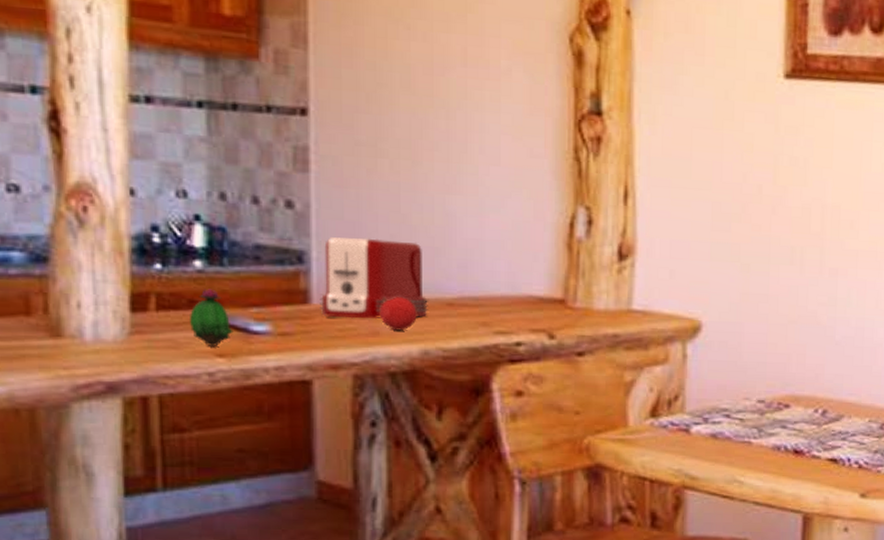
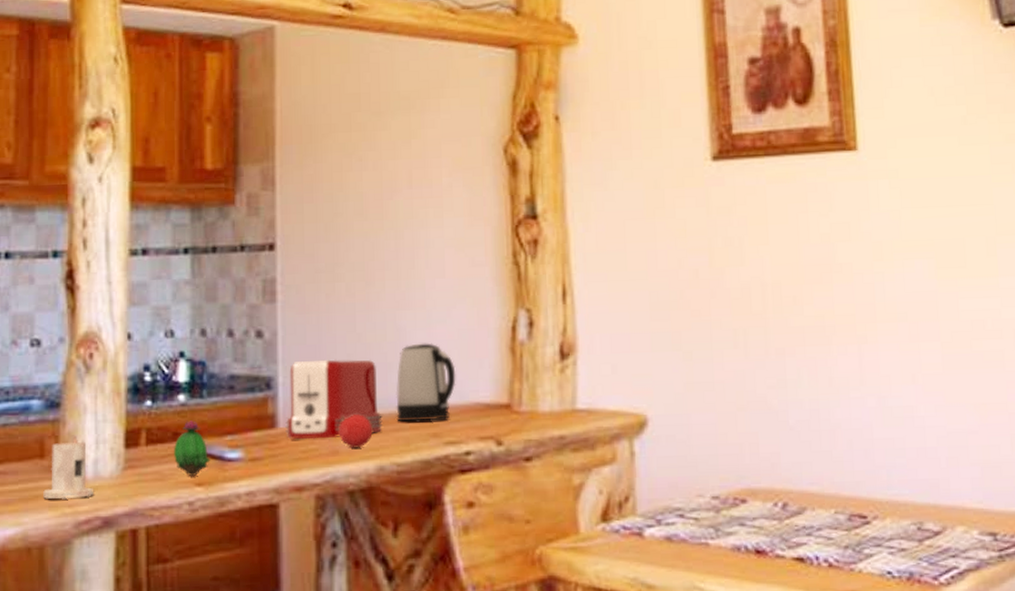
candle: none [31,293,95,361] -> present [43,435,94,500]
kettle: none [443,230,509,310] -> present [396,343,456,422]

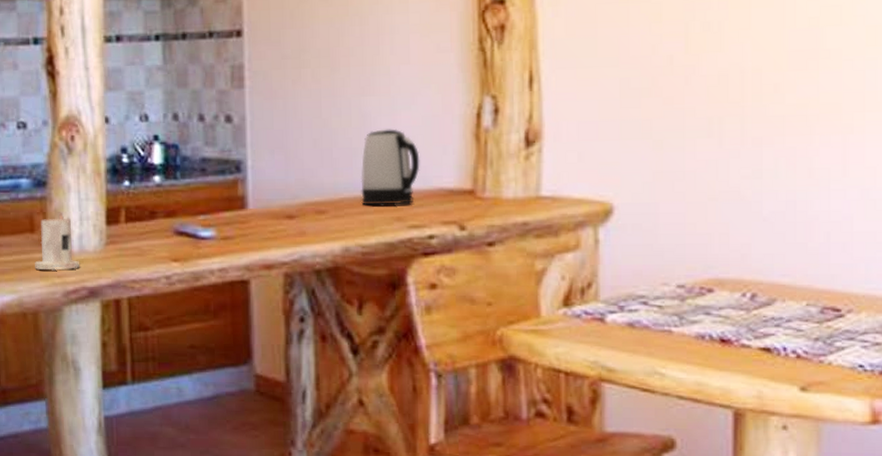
flowering cactus: present [174,420,211,476] -> none [151,200,185,252]
toaster: present [285,359,383,440] -> none [255,144,348,221]
fruit: present [338,414,373,448] -> none [305,198,338,230]

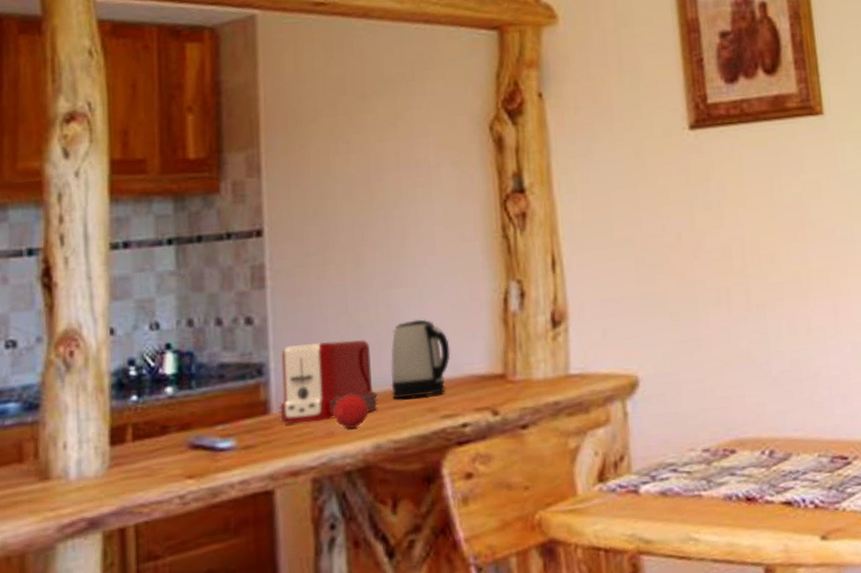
candle: present [35,212,80,271] -> none [23,436,78,504]
toaster: none [255,144,348,221] -> present [278,339,378,425]
fruit: none [305,198,338,230] -> present [333,394,368,429]

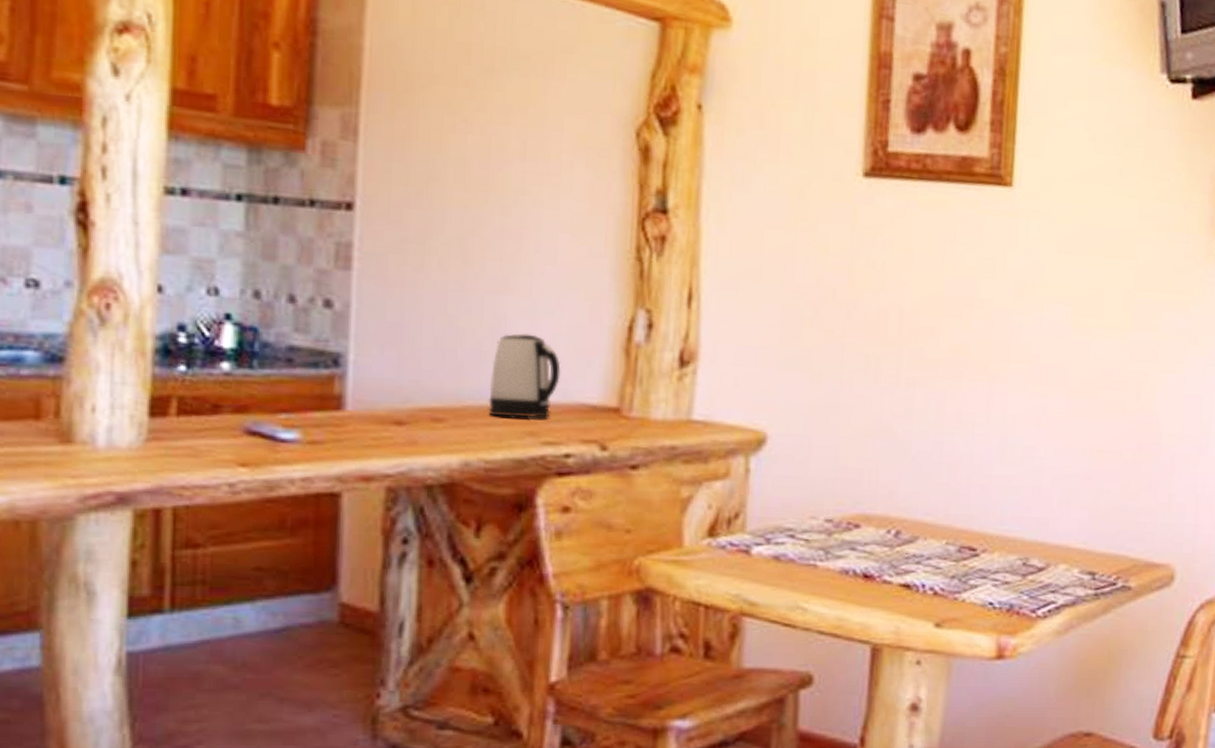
toaster: present [278,339,378,425] -> none [354,339,472,427]
fruit: present [333,394,368,429] -> none [418,404,459,440]

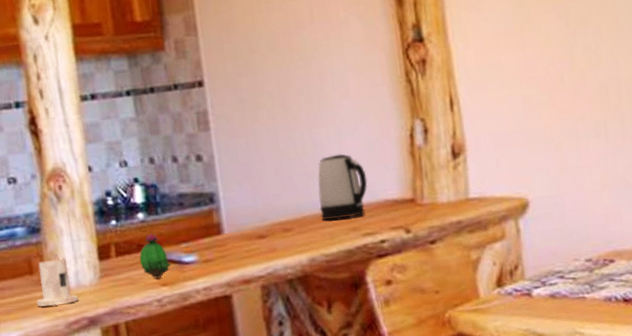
candle: none [38,396,107,469] -> present [36,253,79,307]
flowering cactus: none [212,392,259,455] -> present [139,233,171,279]

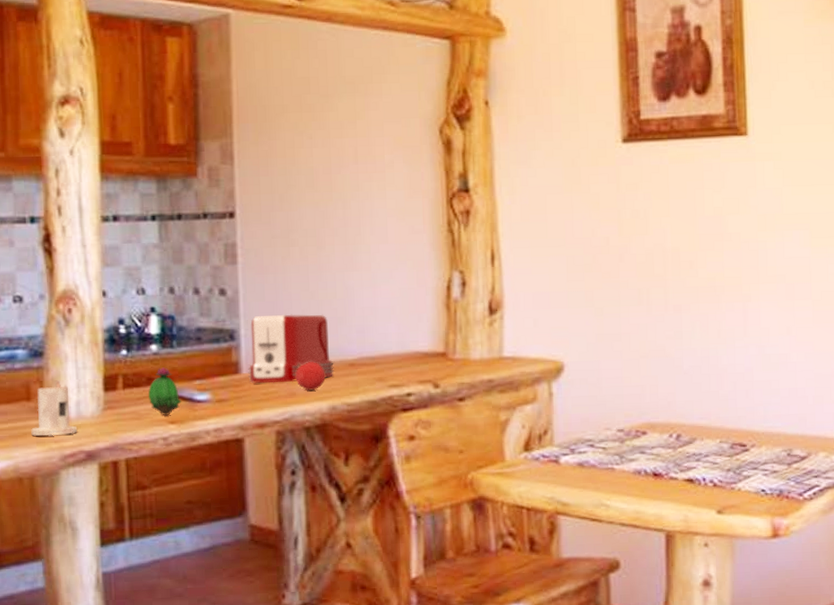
toaster: none [228,171,310,243] -> present [248,314,334,384]
fruit: none [274,217,303,245] -> present [295,362,326,391]
kettle: present [318,153,368,220] -> none [345,300,399,368]

